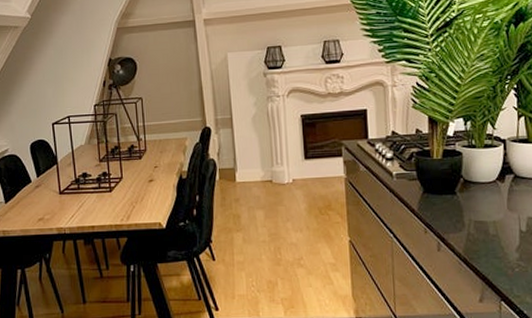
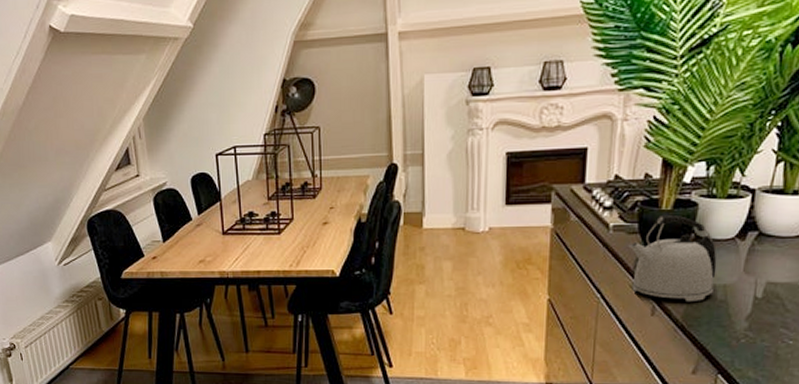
kettle: none [412,162,486,238] -> present [630,214,717,302]

